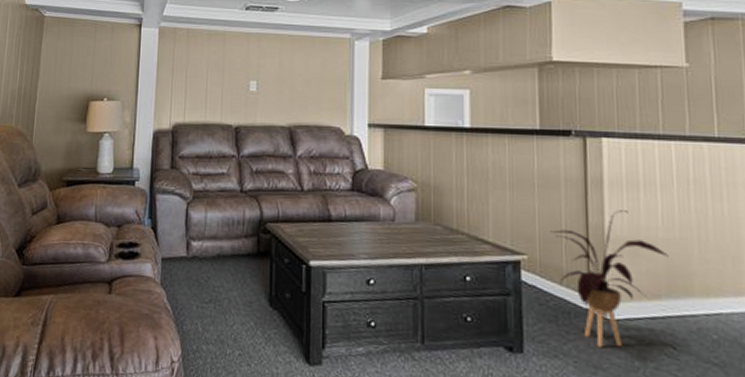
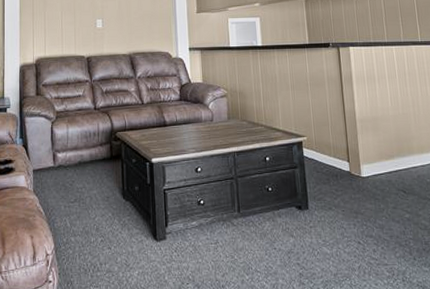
house plant: present [550,210,669,348] -> none [320,98,397,198]

